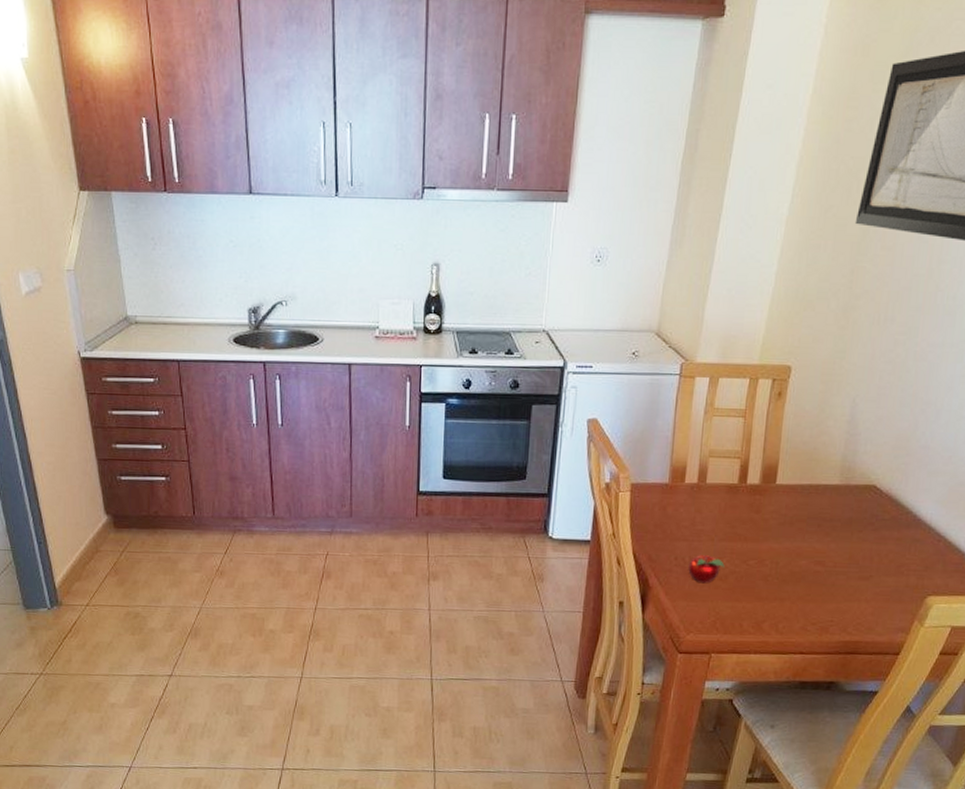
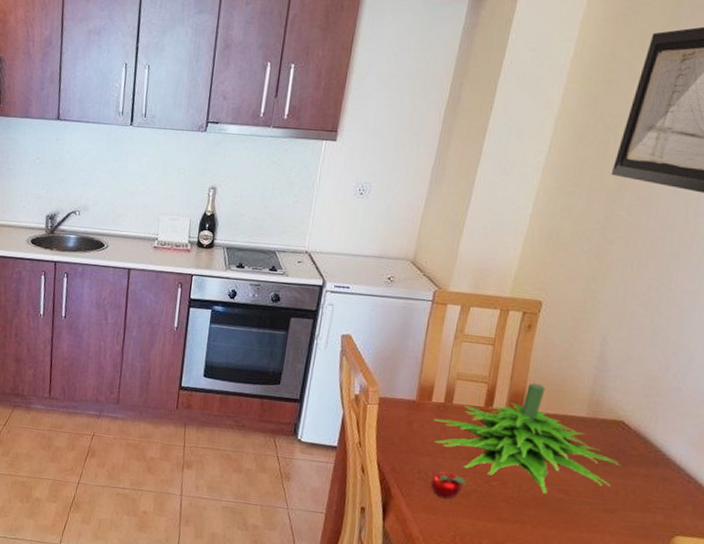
plant: none [688,453,874,568] -> present [433,382,621,494]

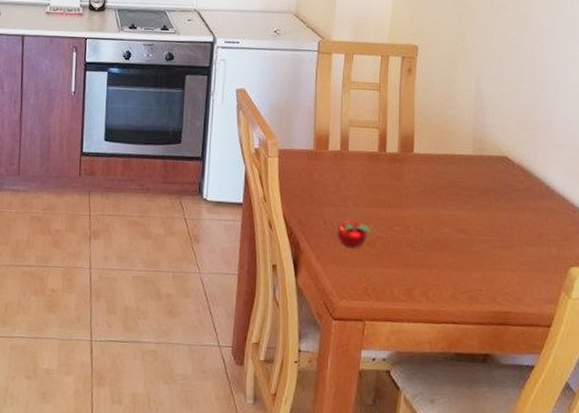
plant: present [433,382,621,494] -> none [332,124,511,235]

